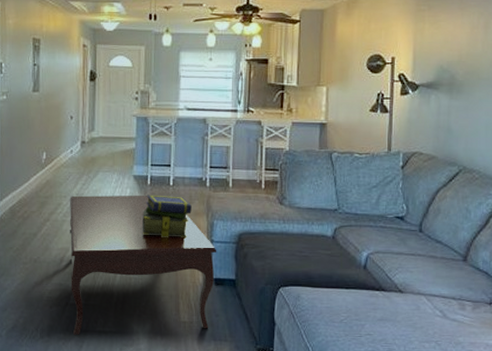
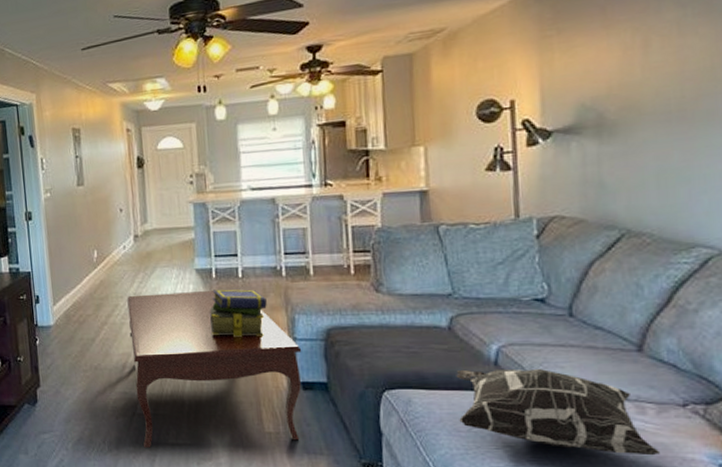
decorative pillow: none [335,271,472,342] -> present [456,368,660,456]

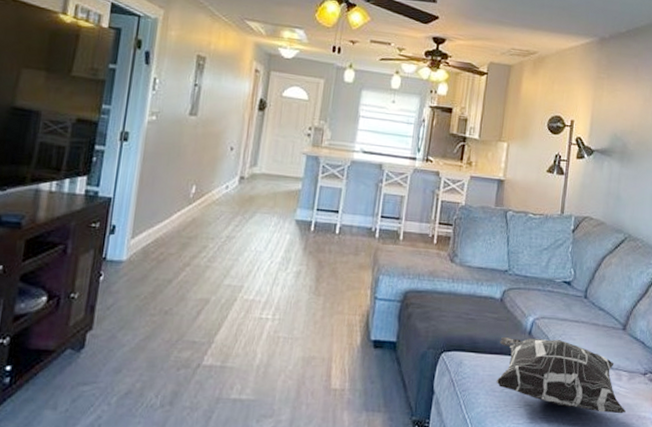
coffee table: present [127,288,302,448] -> none [201,238,380,403]
stack of books: present [209,289,267,337] -> none [298,242,357,293]

